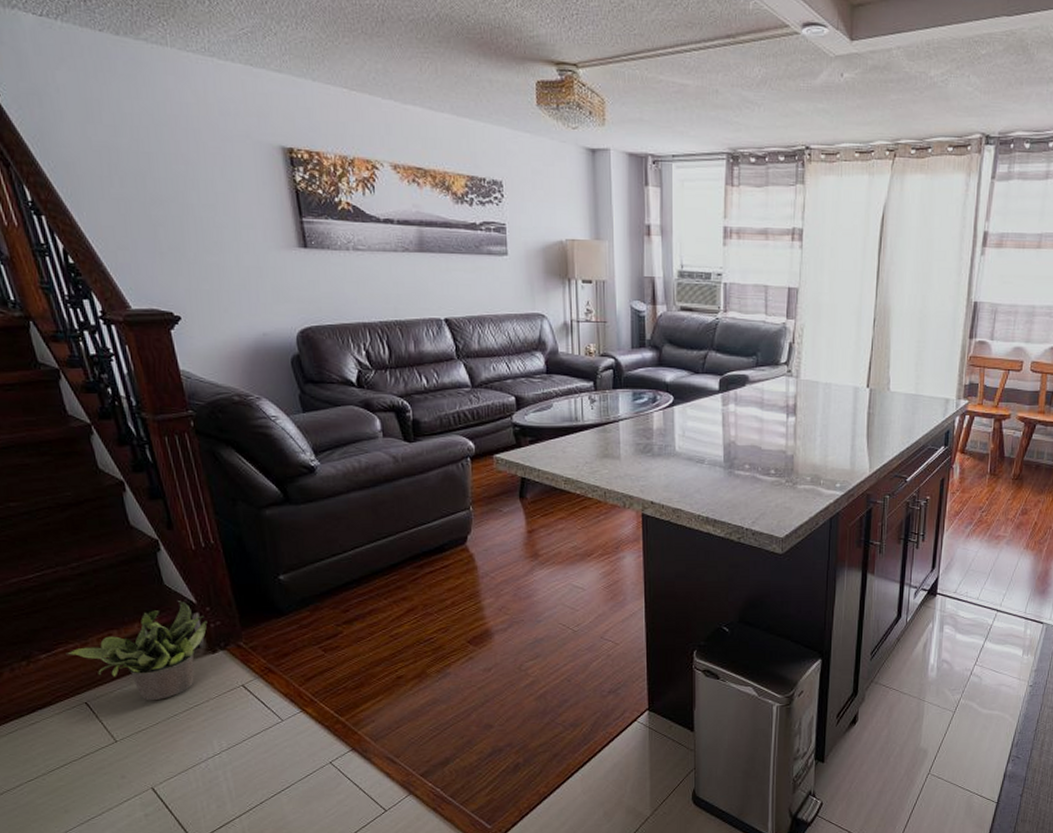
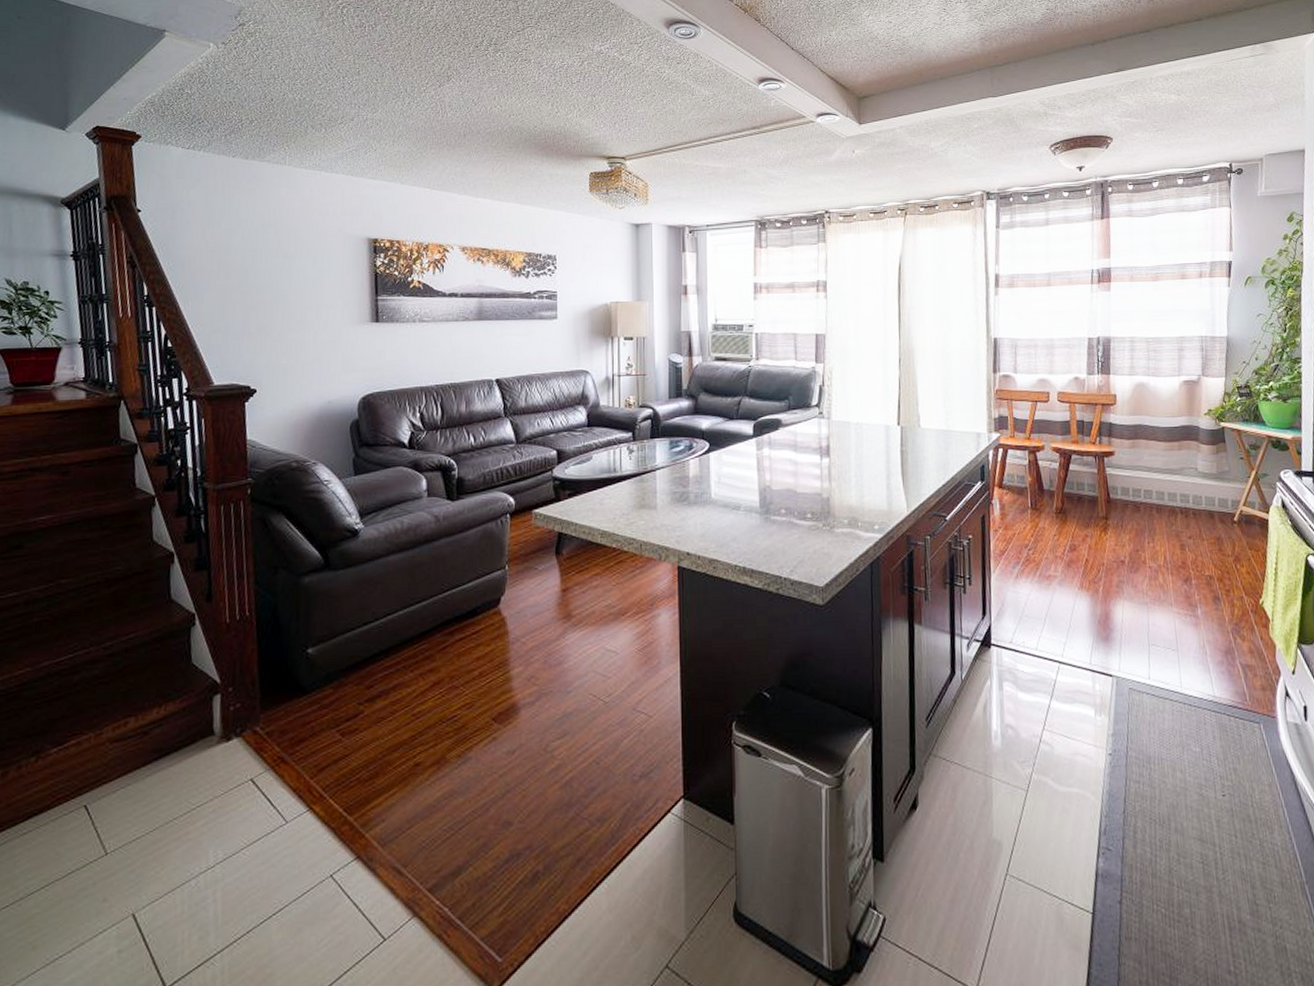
potted plant: present [67,601,207,701] -> none [79,681,227,802]

